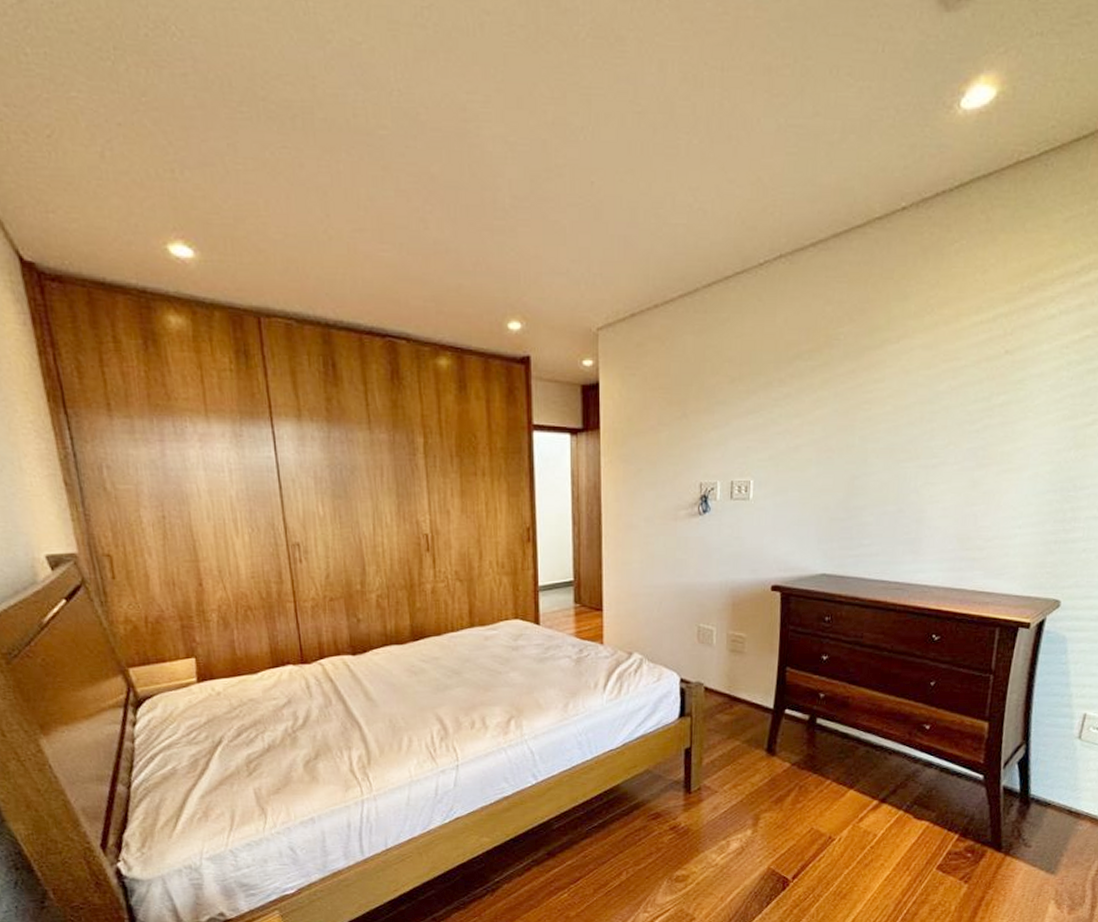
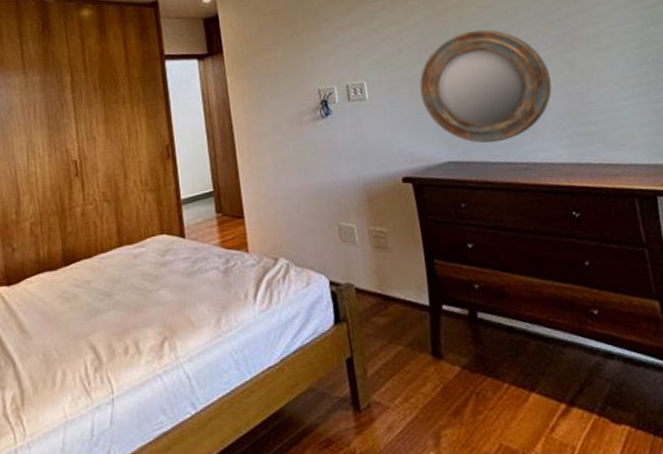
home mirror: none [808,433,950,559] -> present [419,29,552,143]

